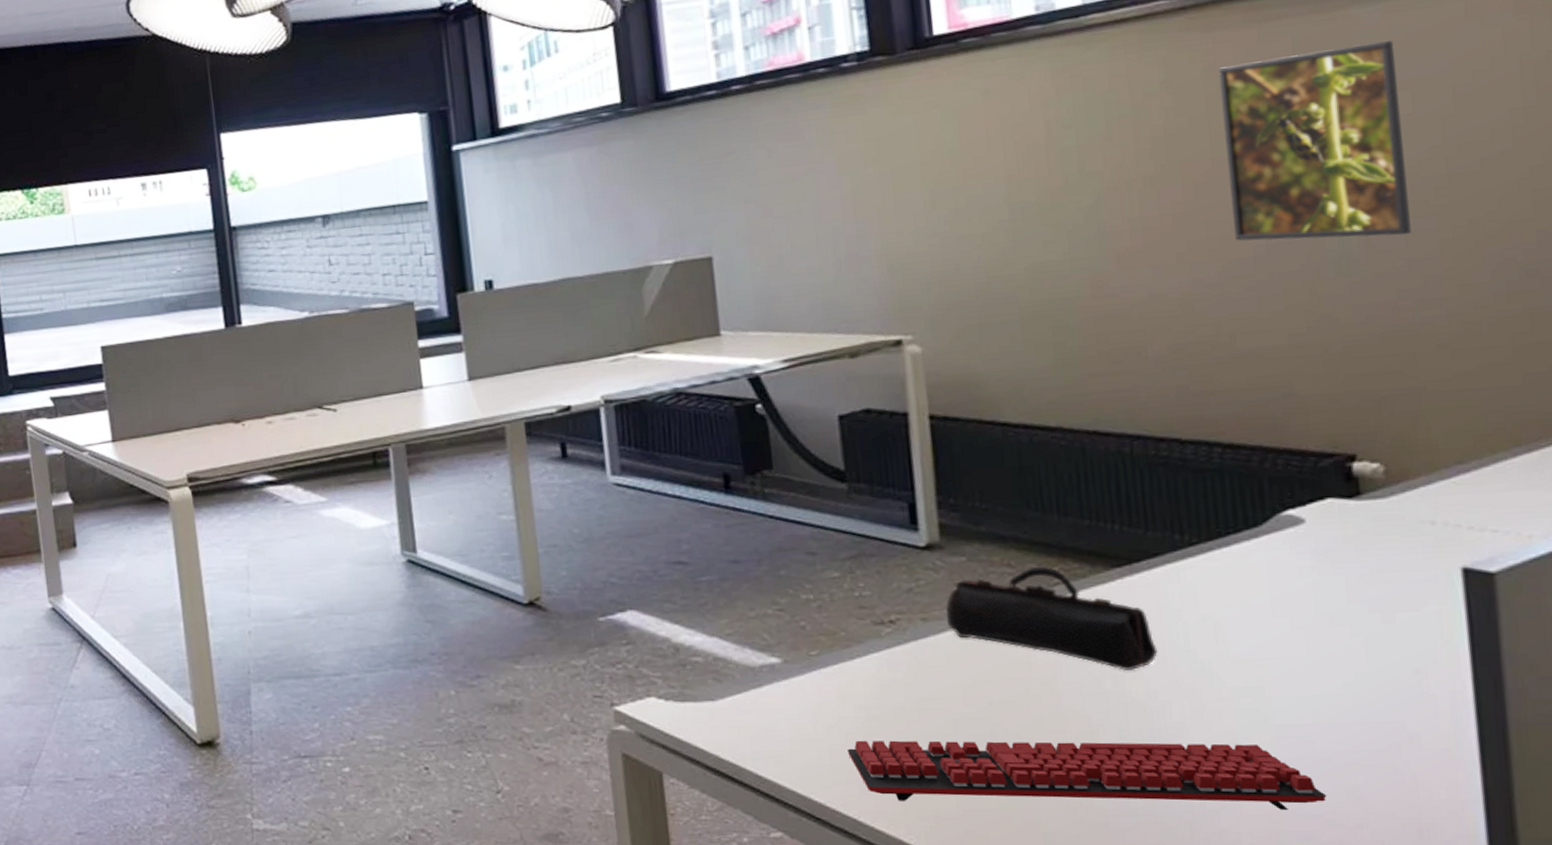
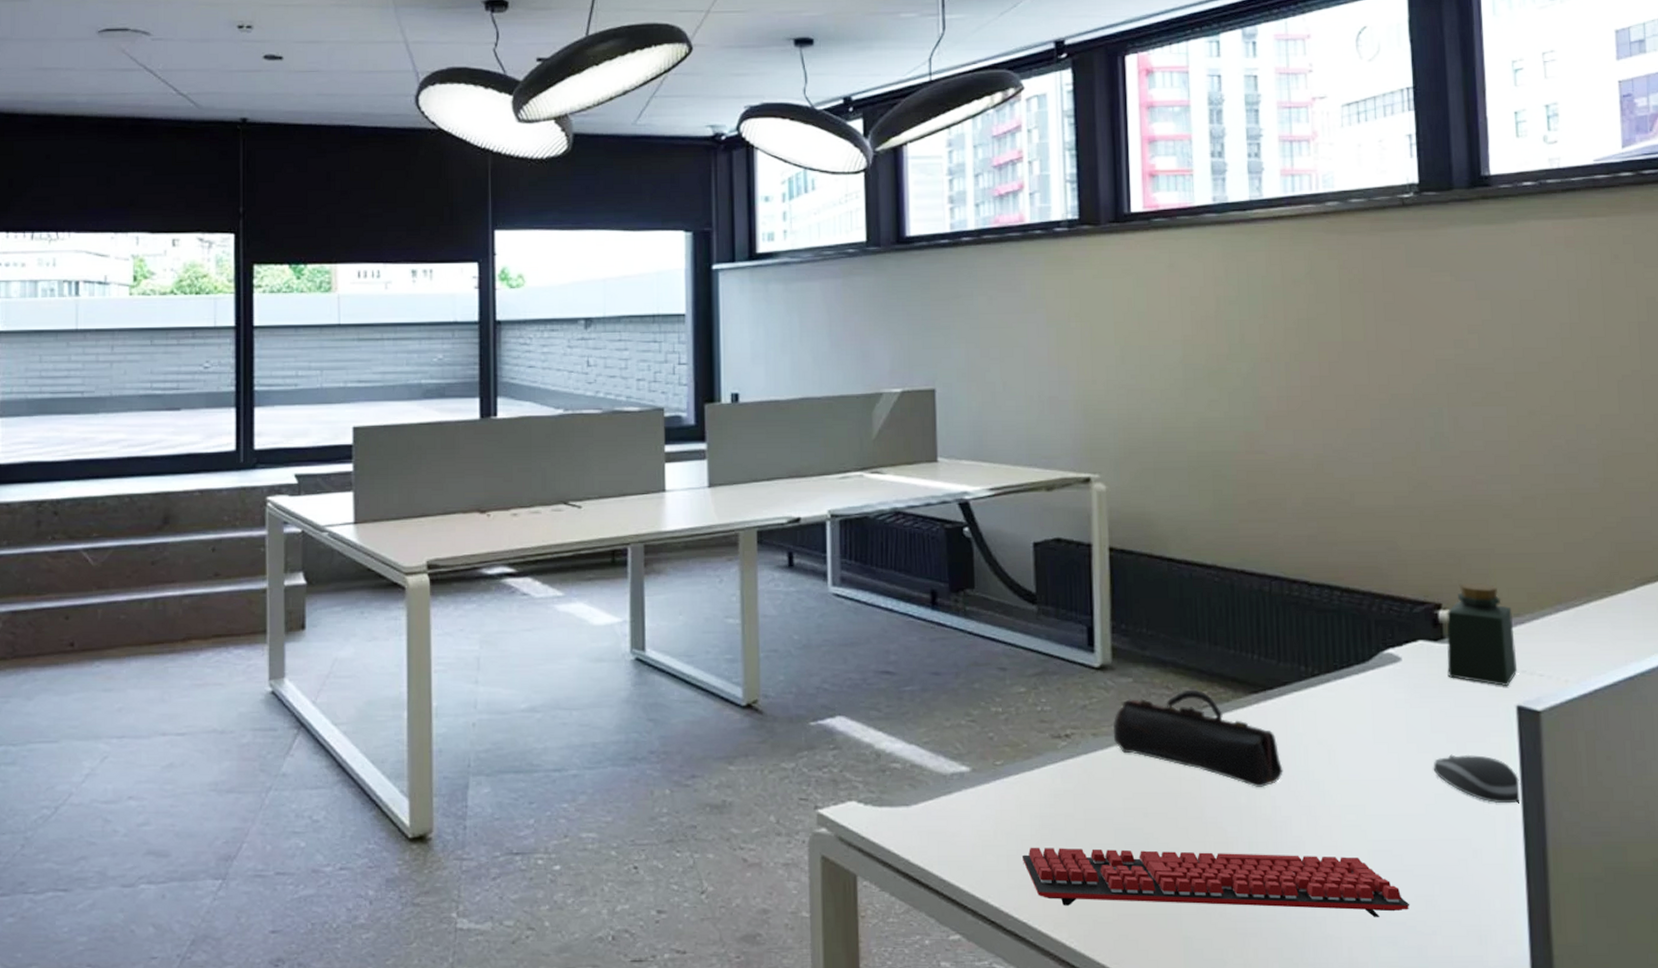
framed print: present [1218,41,1411,241] -> none [1350,257,1487,420]
computer mouse: none [1351,625,1472,681] -> present [1433,754,1522,804]
bottle: none [1363,428,1463,546] -> present [1446,583,1518,686]

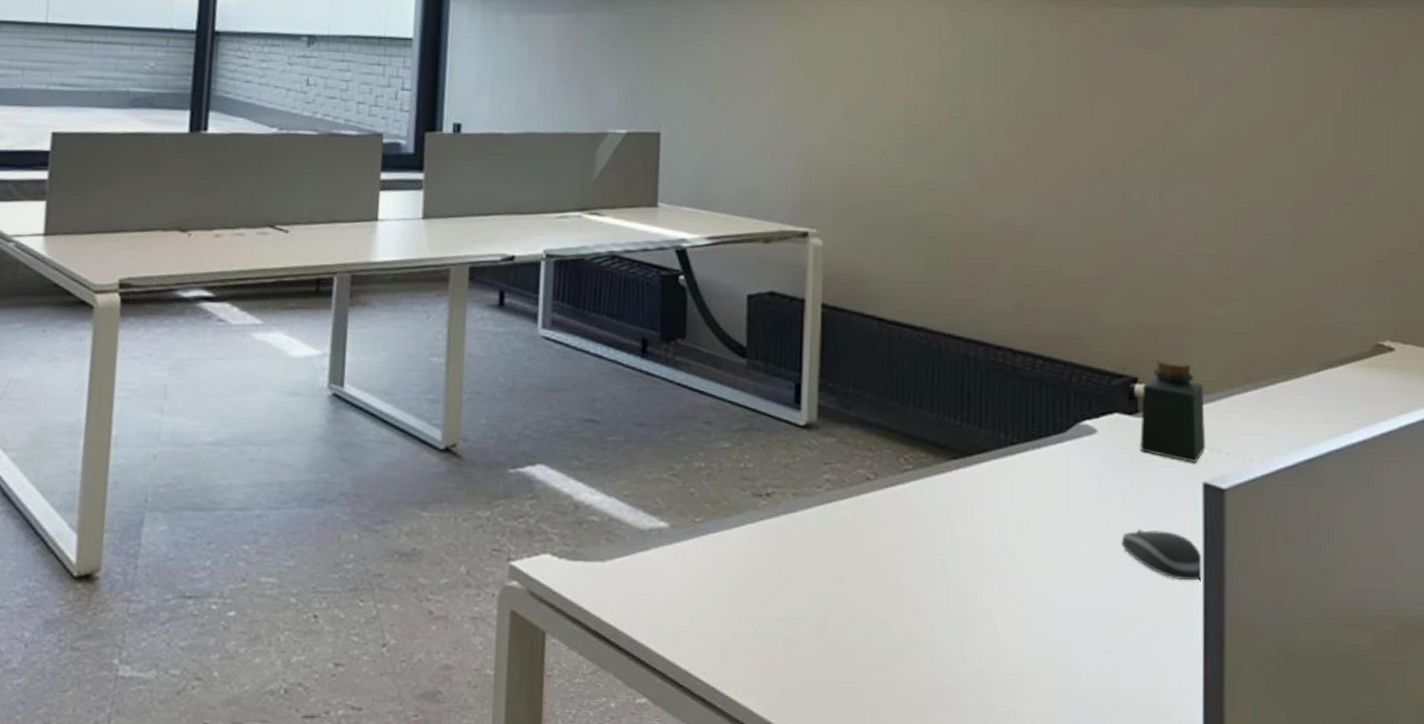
keyboard: present [1021,847,1410,917] -> none [714,608,1092,692]
pencil case: present [1113,690,1283,787] -> none [813,453,978,555]

